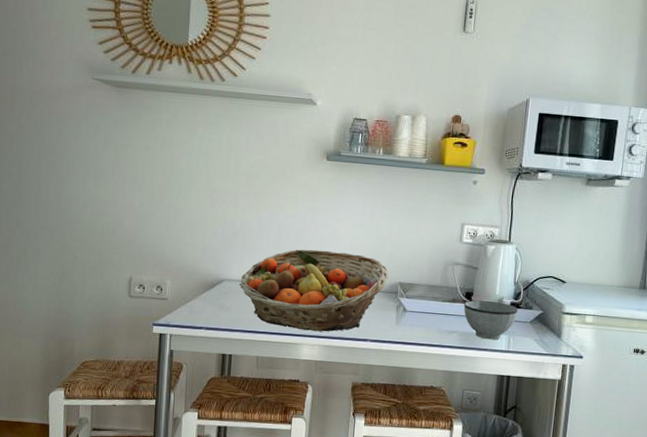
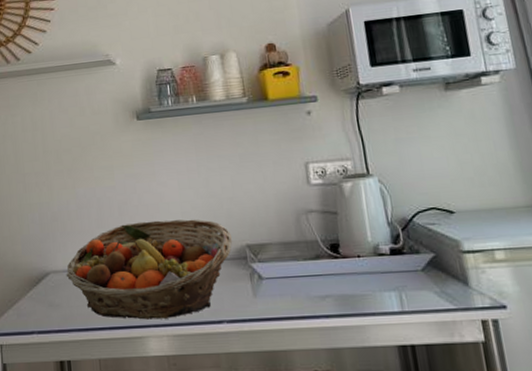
bowl: present [464,300,518,340] -> none [331,250,403,301]

